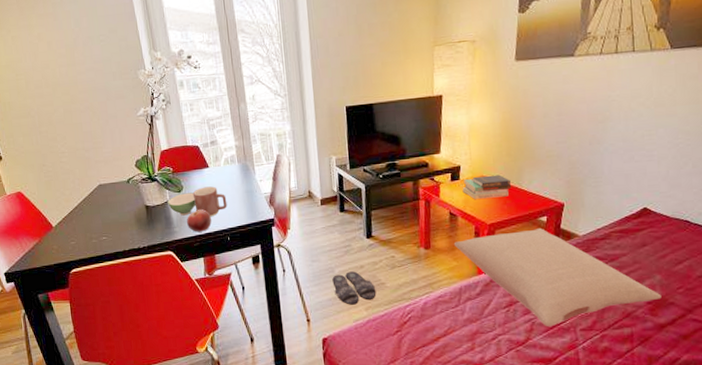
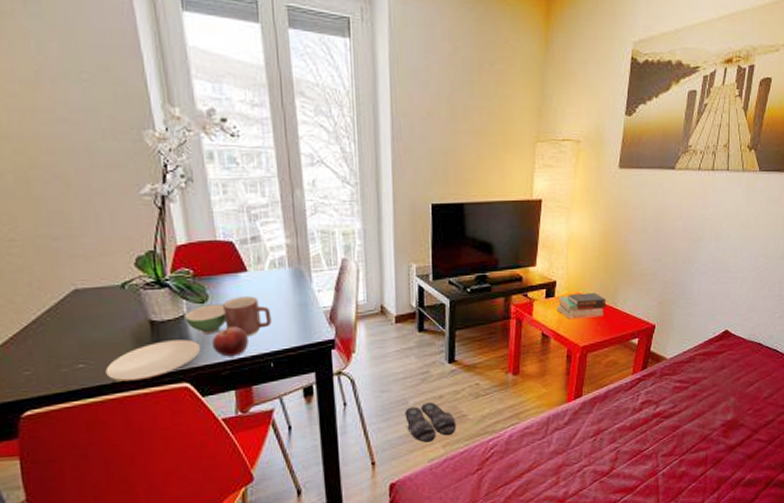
plate: none [119,219,180,250] -> present [105,339,201,382]
pillow: present [453,227,662,326] -> none [544,350,734,454]

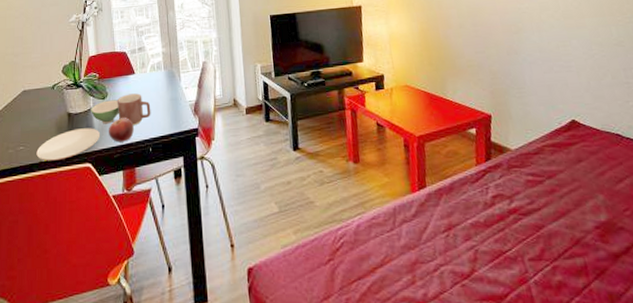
slippers: present [405,402,456,443] -> none [258,187,305,228]
books: present [557,292,606,320] -> none [387,84,436,111]

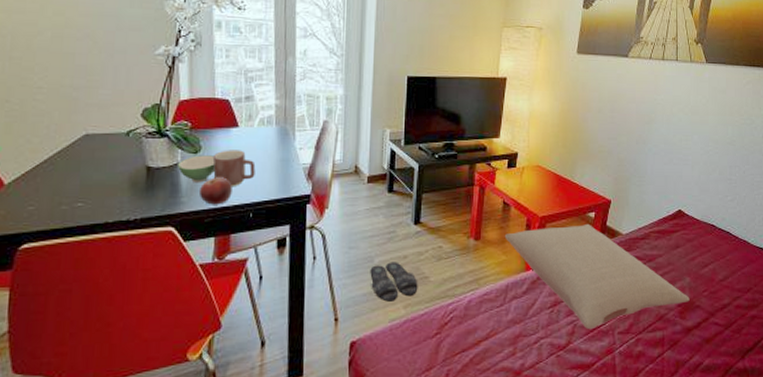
plate: present [36,128,101,161] -> none [100,186,189,222]
slippers: none [258,187,305,228] -> present [370,262,418,302]
pillow: none [383,140,609,255] -> present [504,223,690,329]

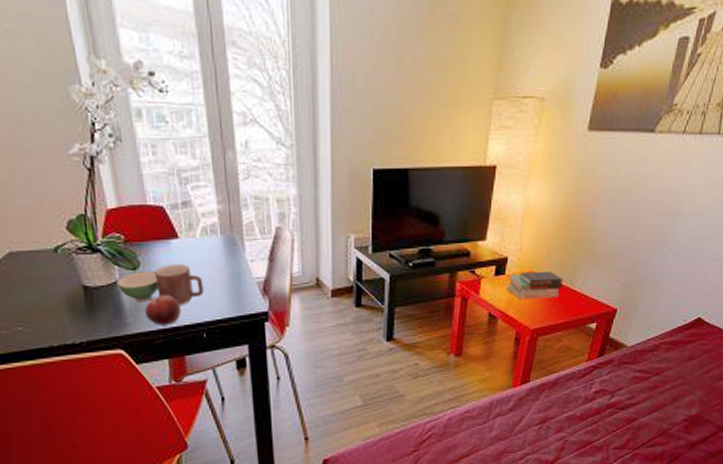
slippers: present [370,262,418,302] -> none [340,380,393,421]
pillow: present [504,223,690,329] -> none [489,335,699,445]
books: none [518,165,564,190] -> present [506,271,562,300]

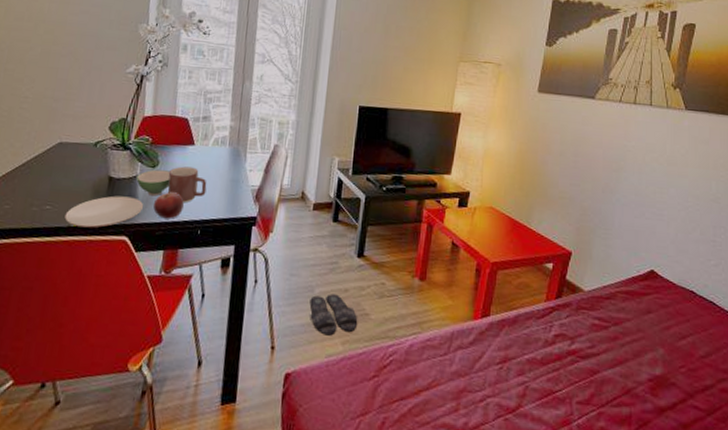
plate: none [42,306,134,346] -> present [64,196,144,228]
slippers: none [340,380,393,421] -> present [310,294,358,336]
books: present [506,271,562,300] -> none [468,206,519,235]

